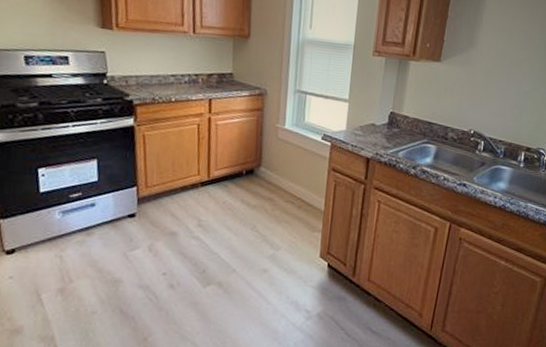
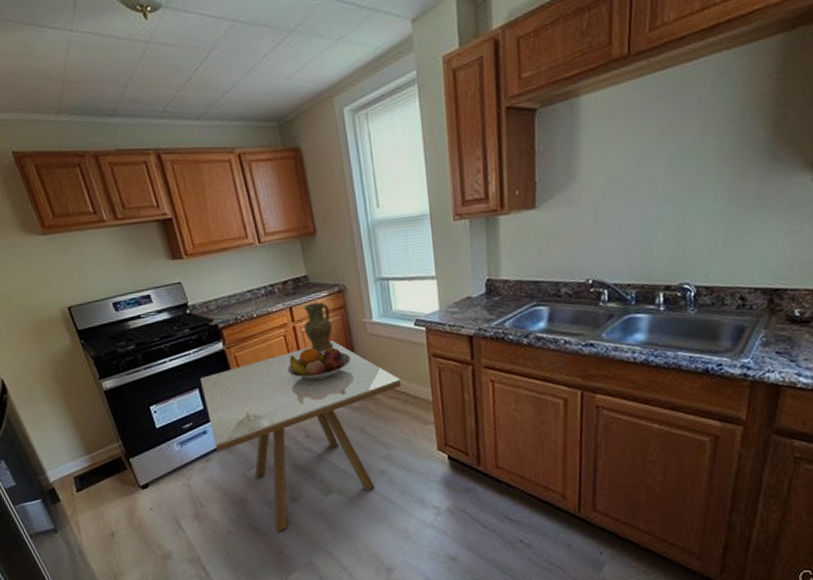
dining table: none [100,138,300,319] -> present [201,341,402,533]
fruit bowl: none [193,140,258,174] -> present [287,346,352,381]
vase: none [218,99,248,147] -> present [303,301,333,352]

